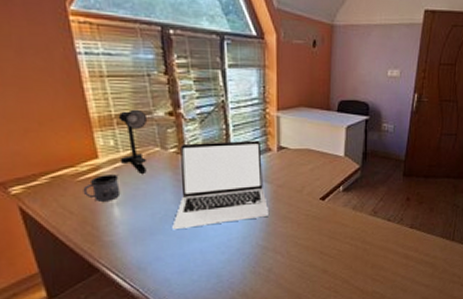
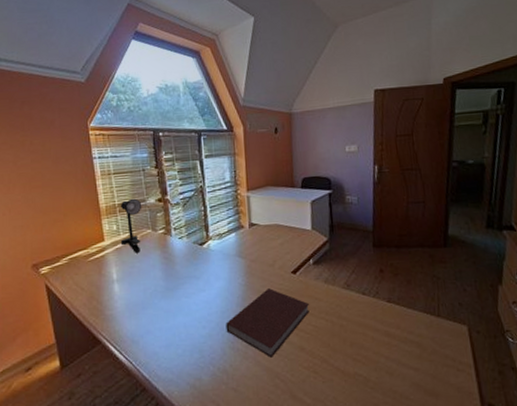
mug: present [83,174,121,202] -> none [92,254,120,279]
laptop: present [172,140,270,230] -> none [160,219,245,305]
notebook: none [247,214,335,280] -> present [226,288,310,358]

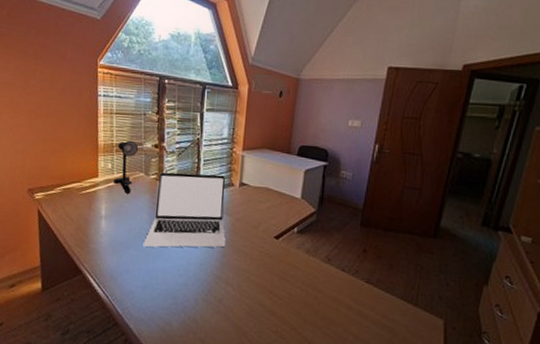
laptop: none [160,219,245,305] -> present [143,172,226,248]
notebook: present [226,288,310,358] -> none [202,249,287,316]

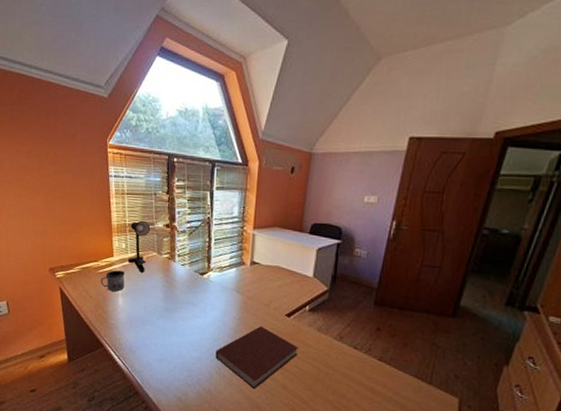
mug: none [82,191,110,214] -> present [100,270,125,292]
laptop: present [143,172,226,248] -> none [158,251,238,325]
notebook: none [202,249,287,316] -> present [215,326,298,389]

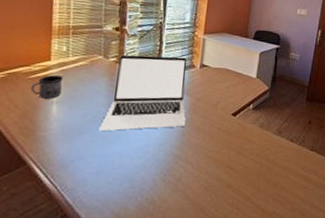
desk lamp: present [127,220,151,273] -> none [67,22,98,77]
laptop: none [158,251,238,325] -> present [99,54,187,132]
notebook: present [215,326,298,389] -> none [161,127,243,192]

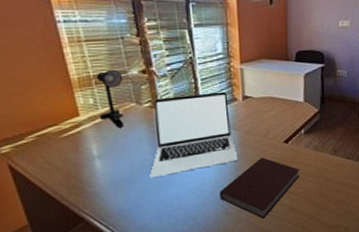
mug: present [30,75,64,99] -> none [66,130,101,156]
desk lamp: none [67,22,98,77] -> present [95,69,124,128]
notebook: none [161,127,243,192] -> present [219,157,300,219]

